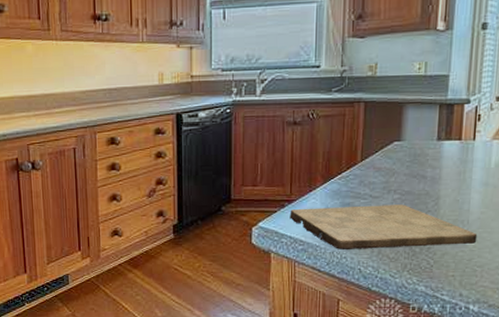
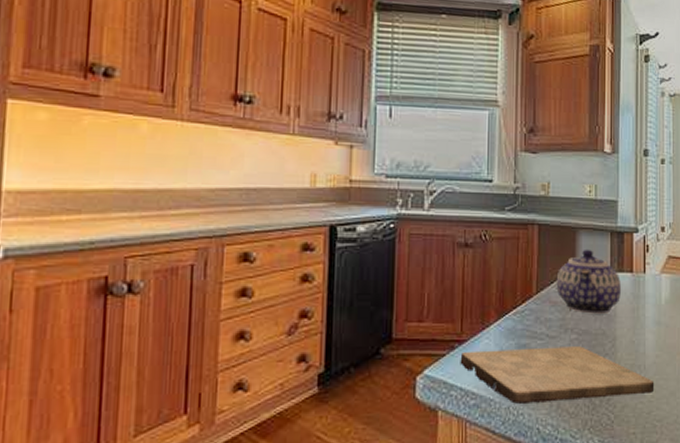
teapot: none [380,121,448,177] -> present [556,249,621,314]

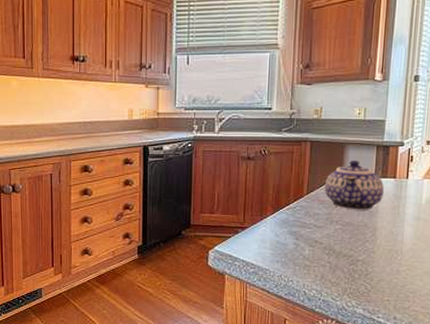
cutting board: present [460,346,655,405] -> none [242,234,410,274]

